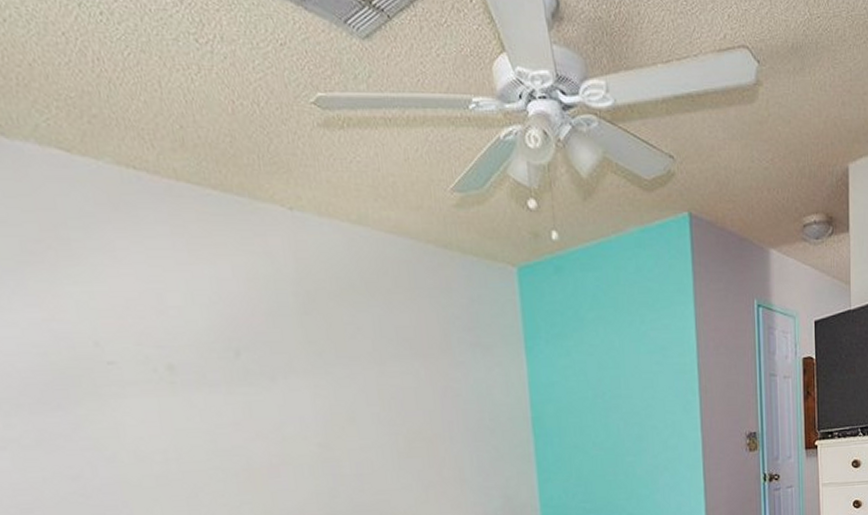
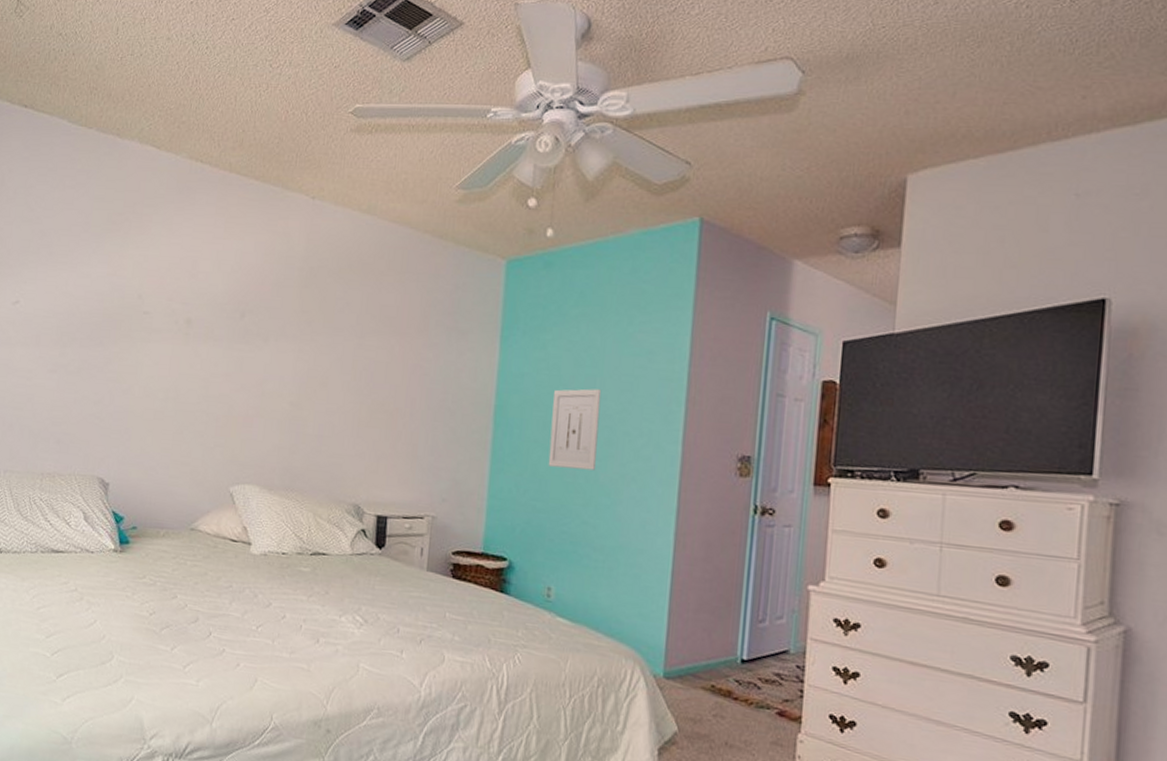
wall art: none [585,389,632,468] -> present [548,388,602,471]

